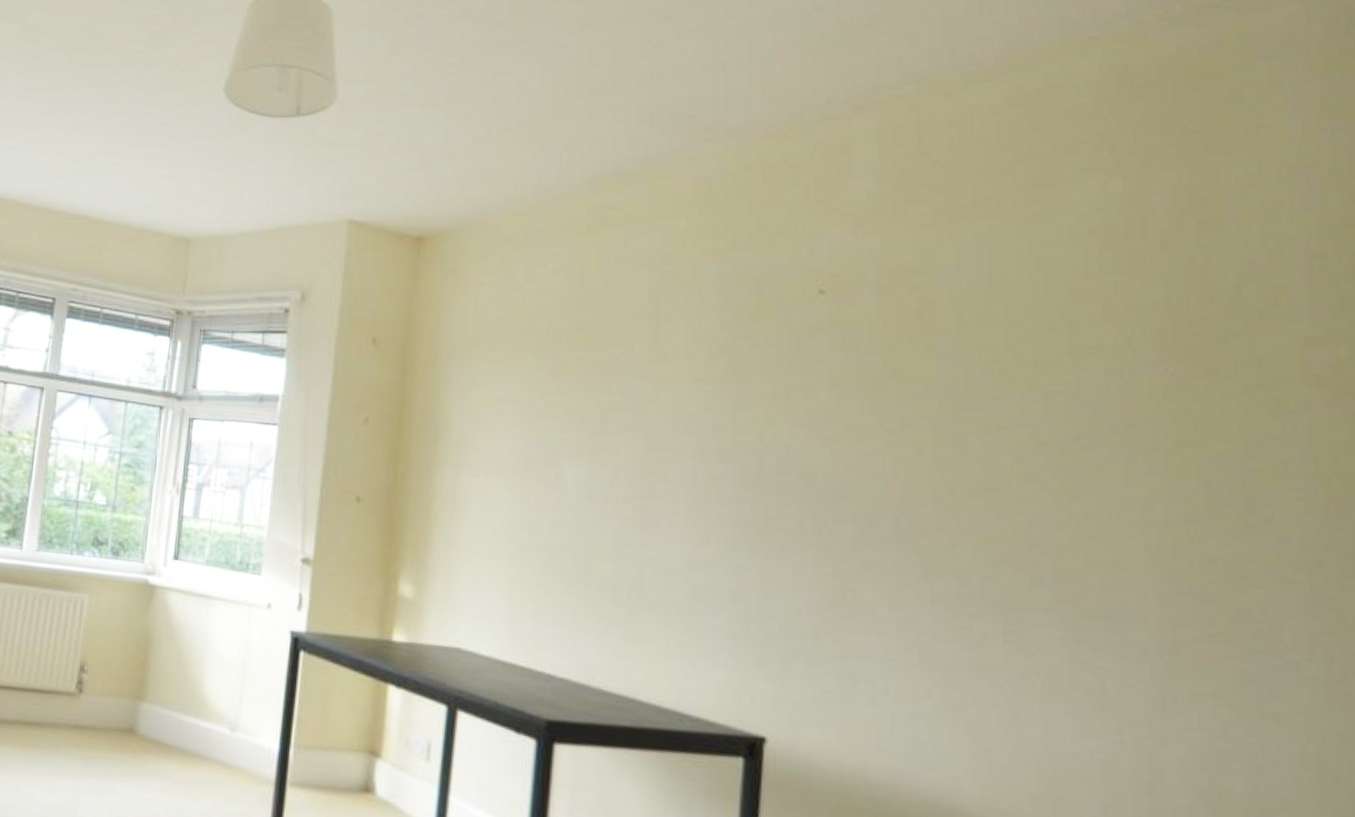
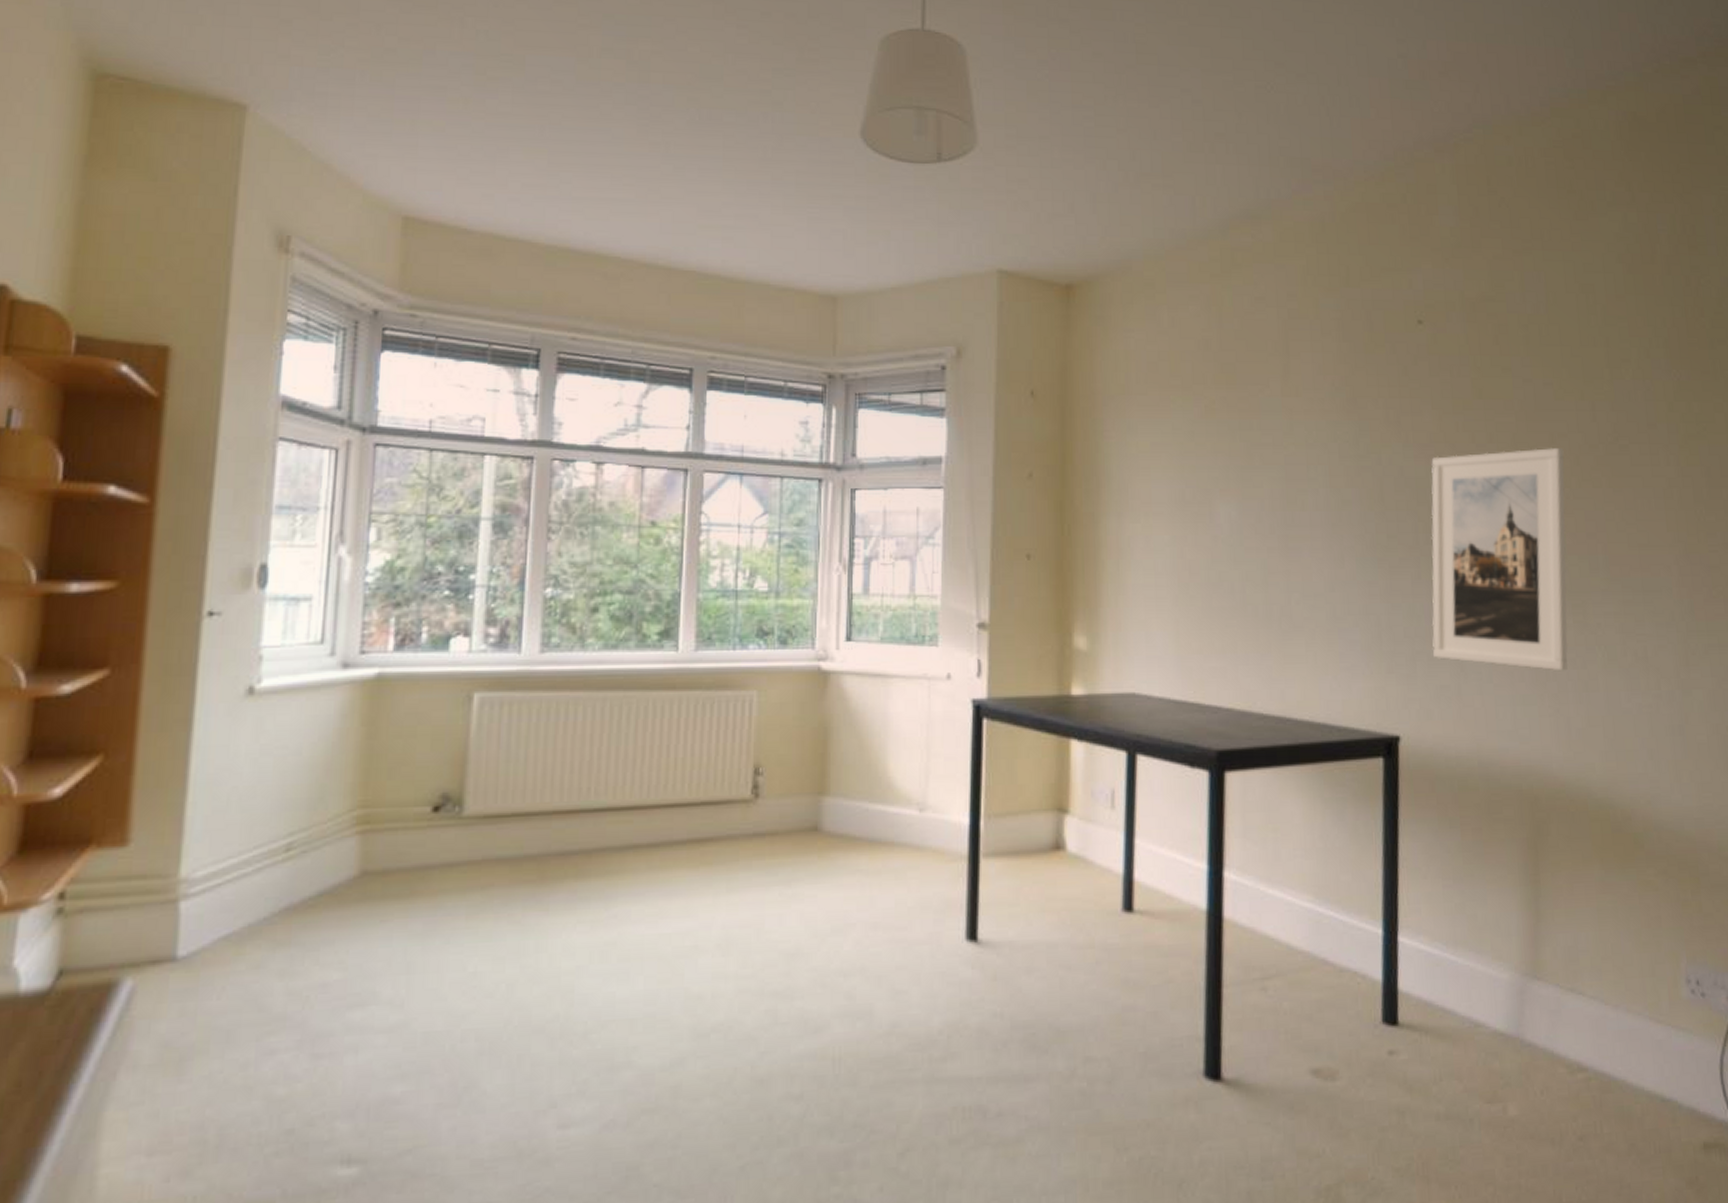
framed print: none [814,438,1003,696] -> present [1431,448,1569,671]

